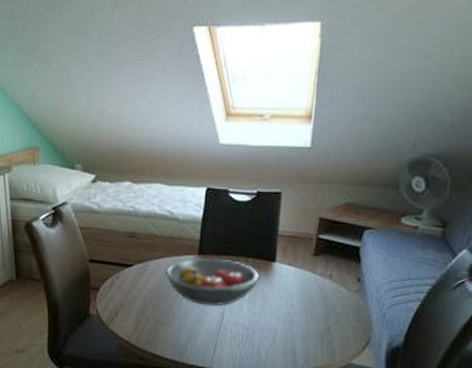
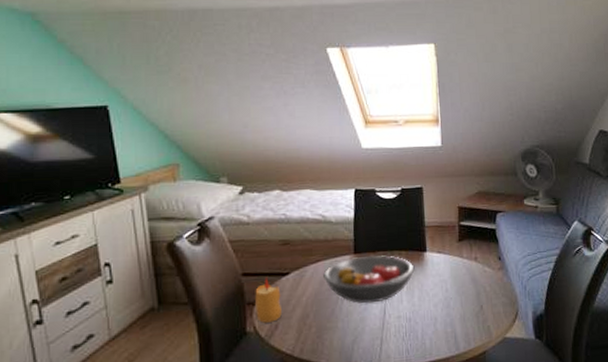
candle: none [99,266,123,309] -> present [255,277,282,323]

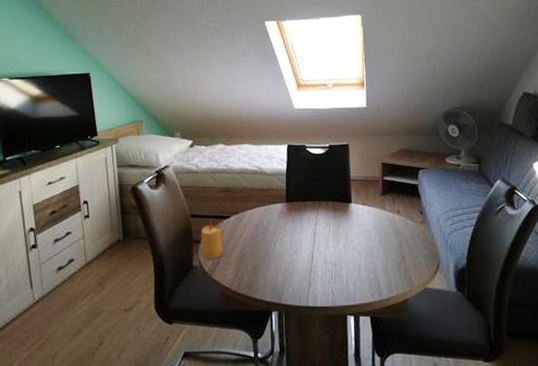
fruit bowl: present [323,255,415,304] -> none [259,205,341,248]

